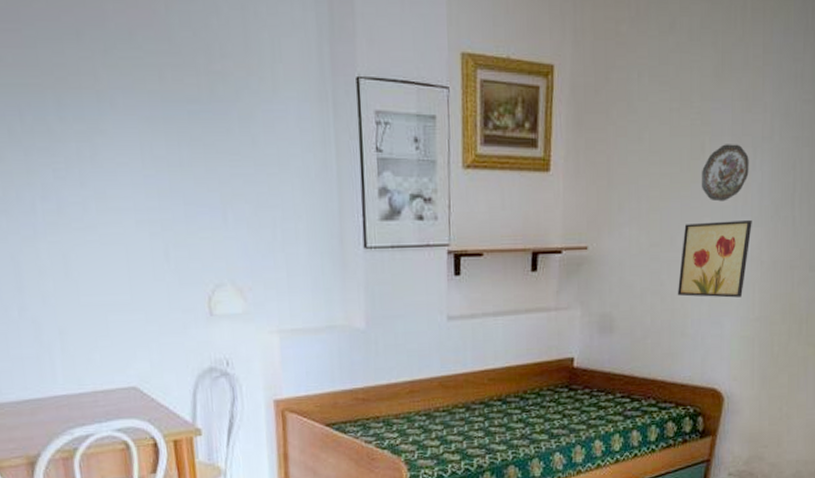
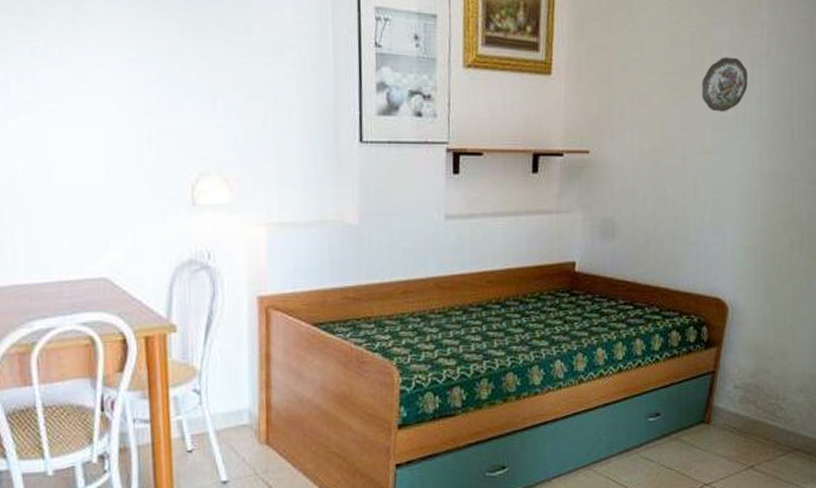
wall art: present [677,219,752,298] -> none [679,131,752,207]

